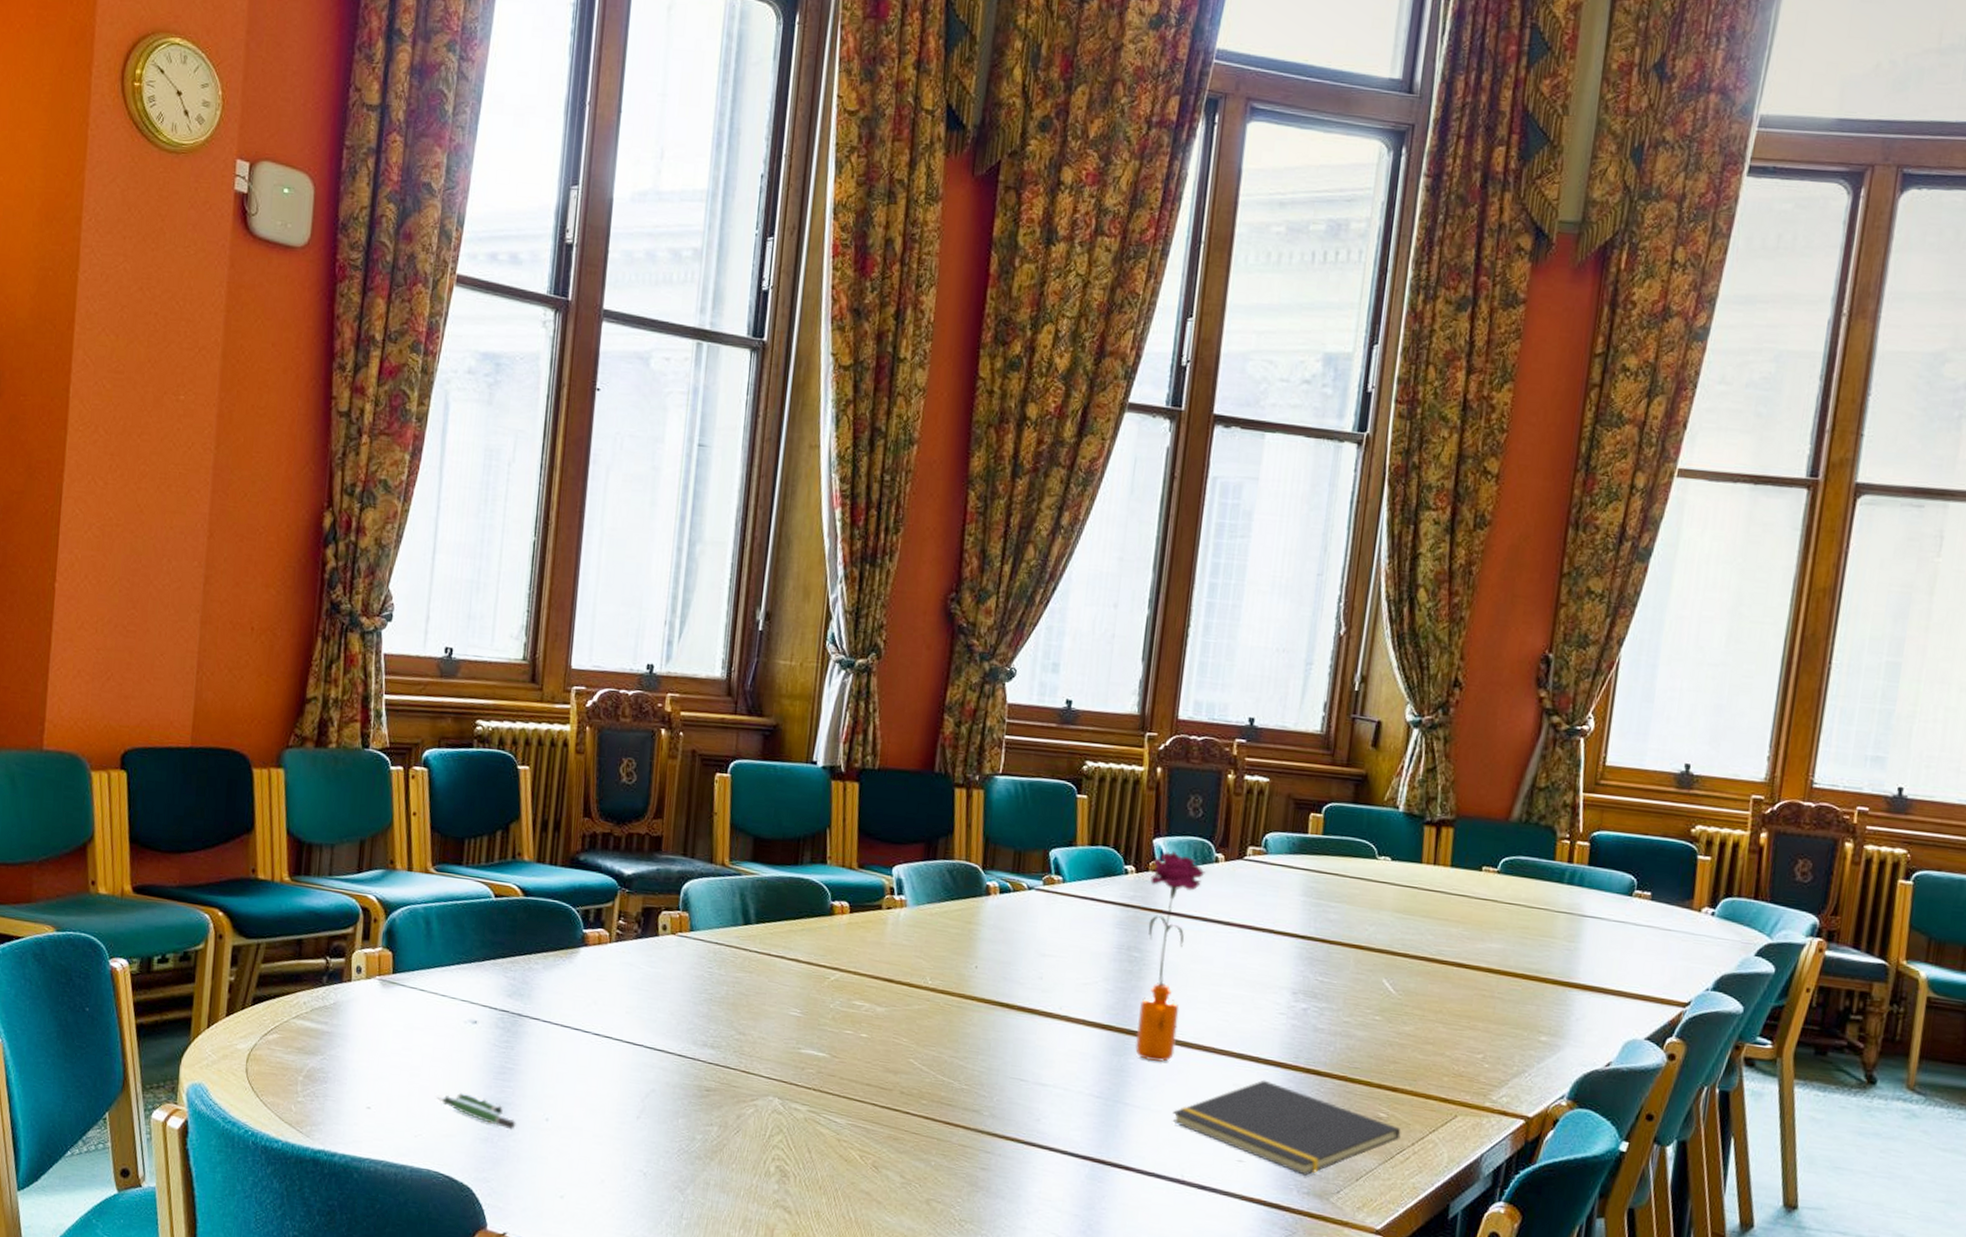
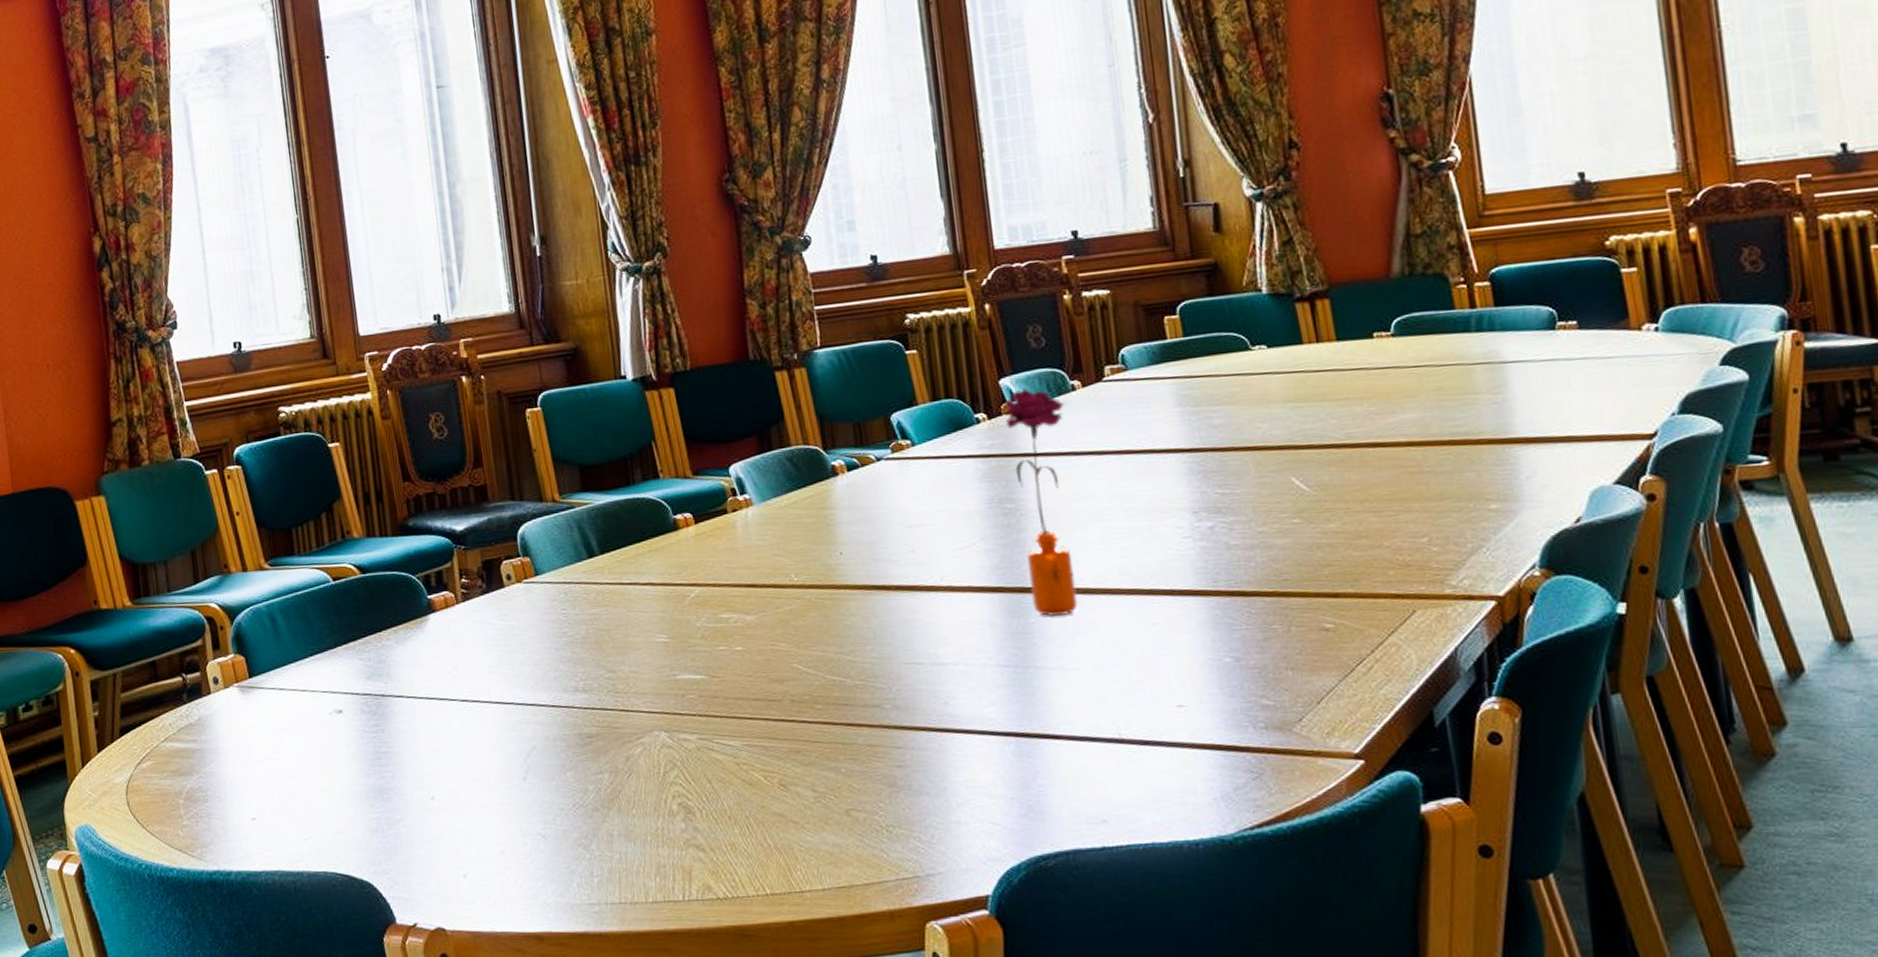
pen: present [435,1090,516,1130] -> none [316,783,403,816]
notepad: present [1173,1079,1401,1176] -> none [1092,612,1356,709]

